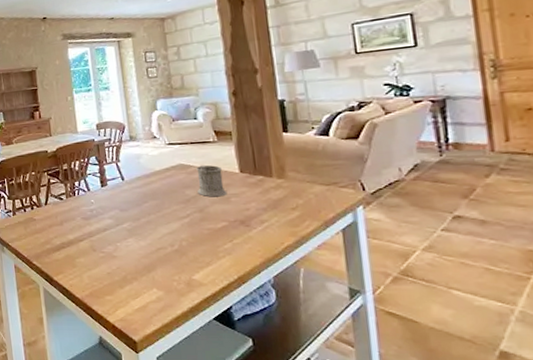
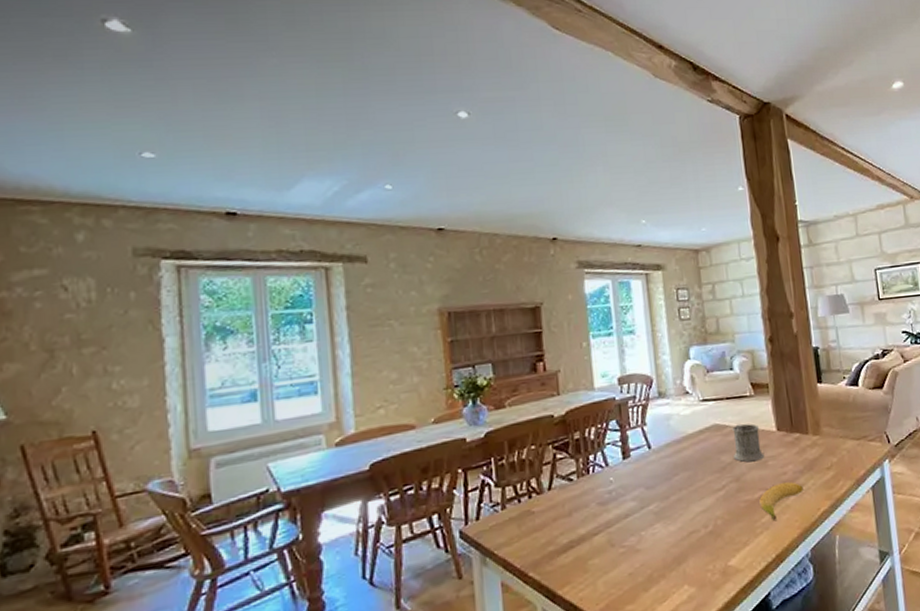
banana: none [222,217,266,249] -> present [759,482,803,522]

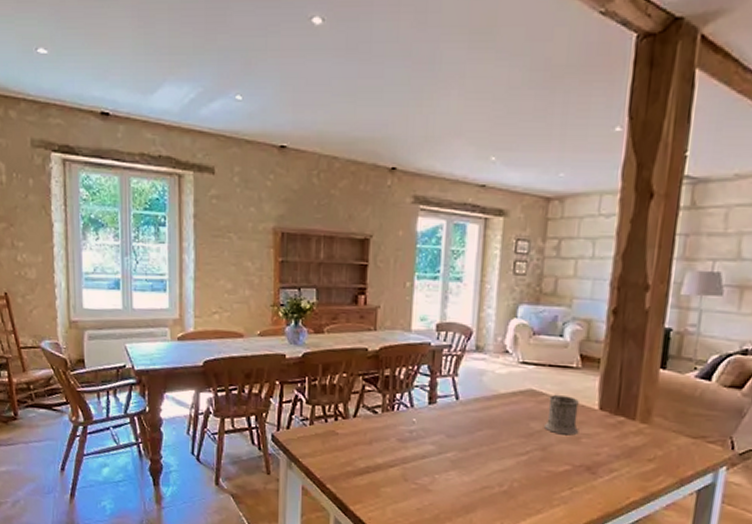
banana: present [759,482,803,522] -> none [563,463,615,498]

